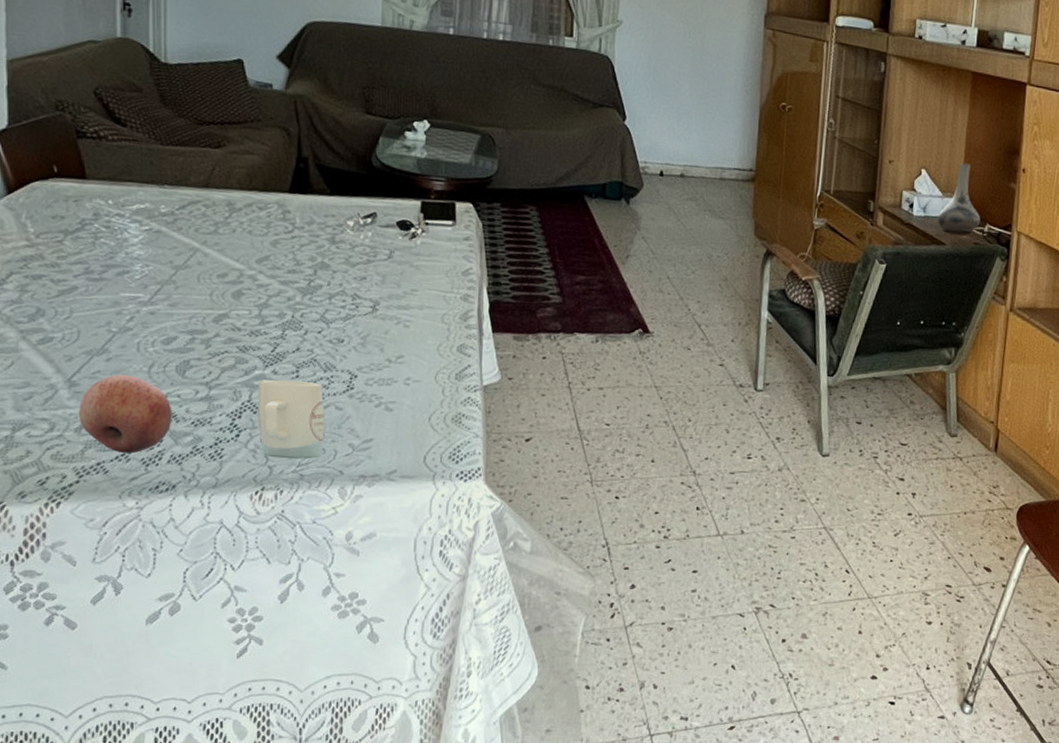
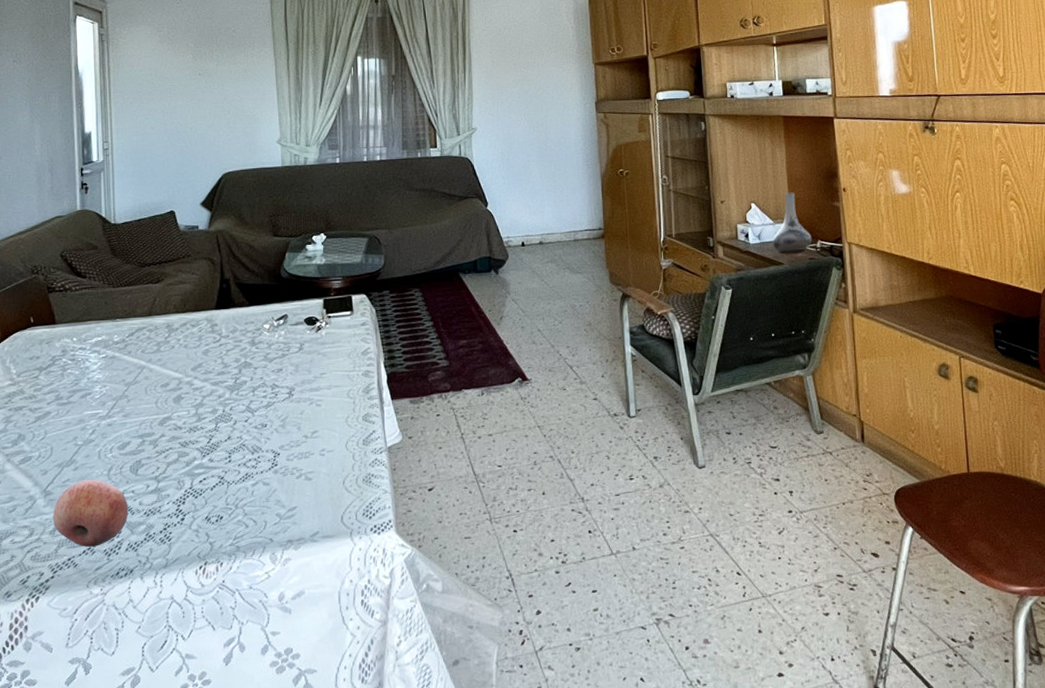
mug: present [258,379,325,459] -> none [198,464,256,535]

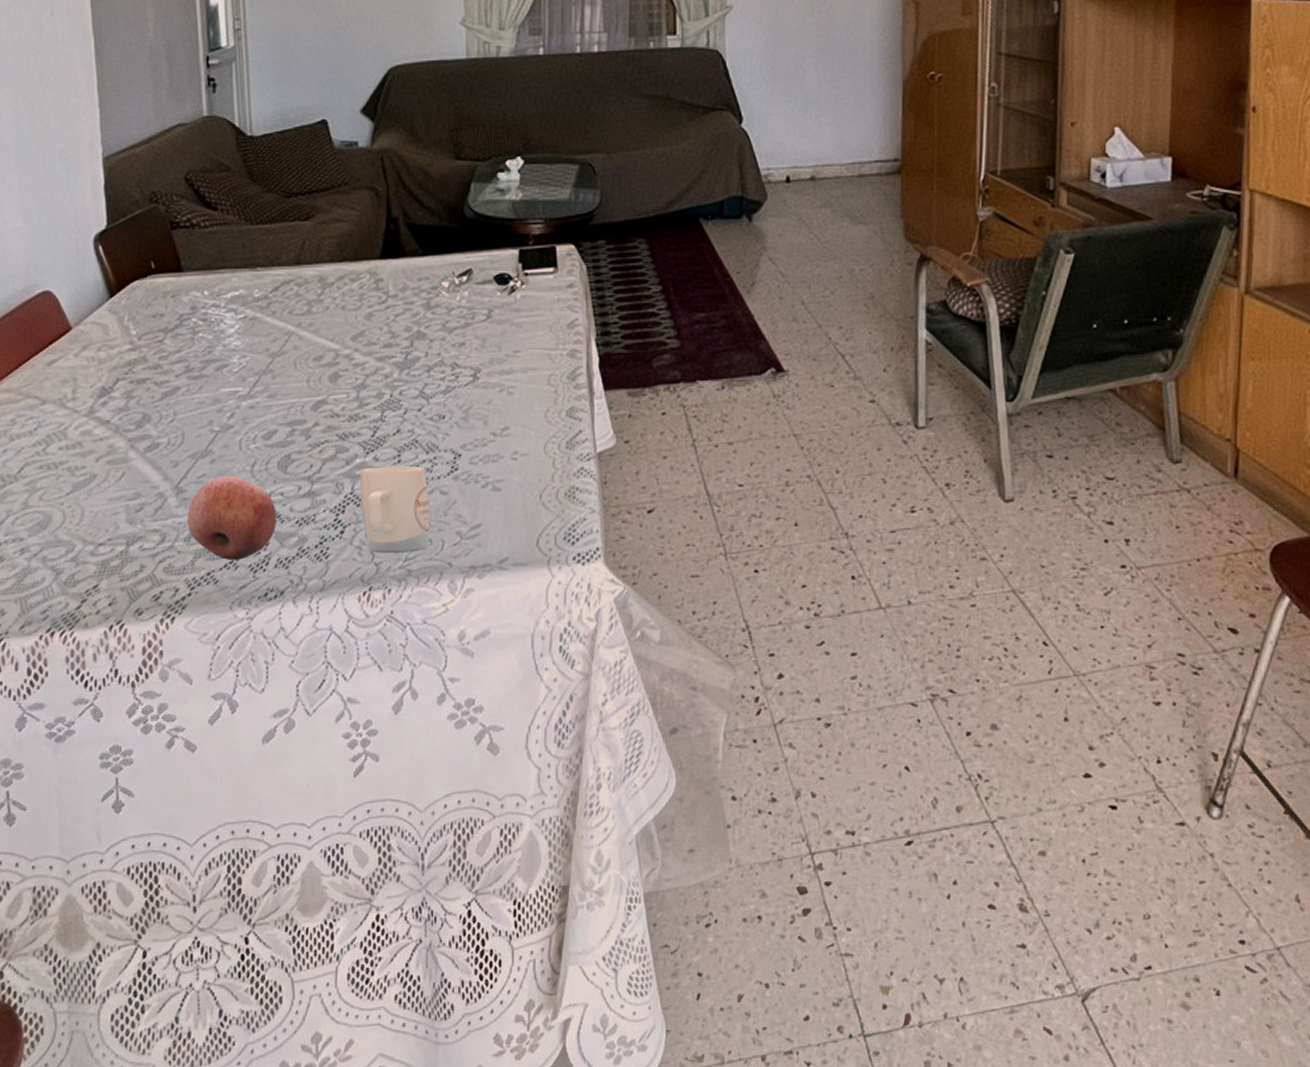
mug: none [198,464,256,535] -> present [360,467,431,554]
decorative vase: present [772,192,812,255] -> none [1139,111,1198,206]

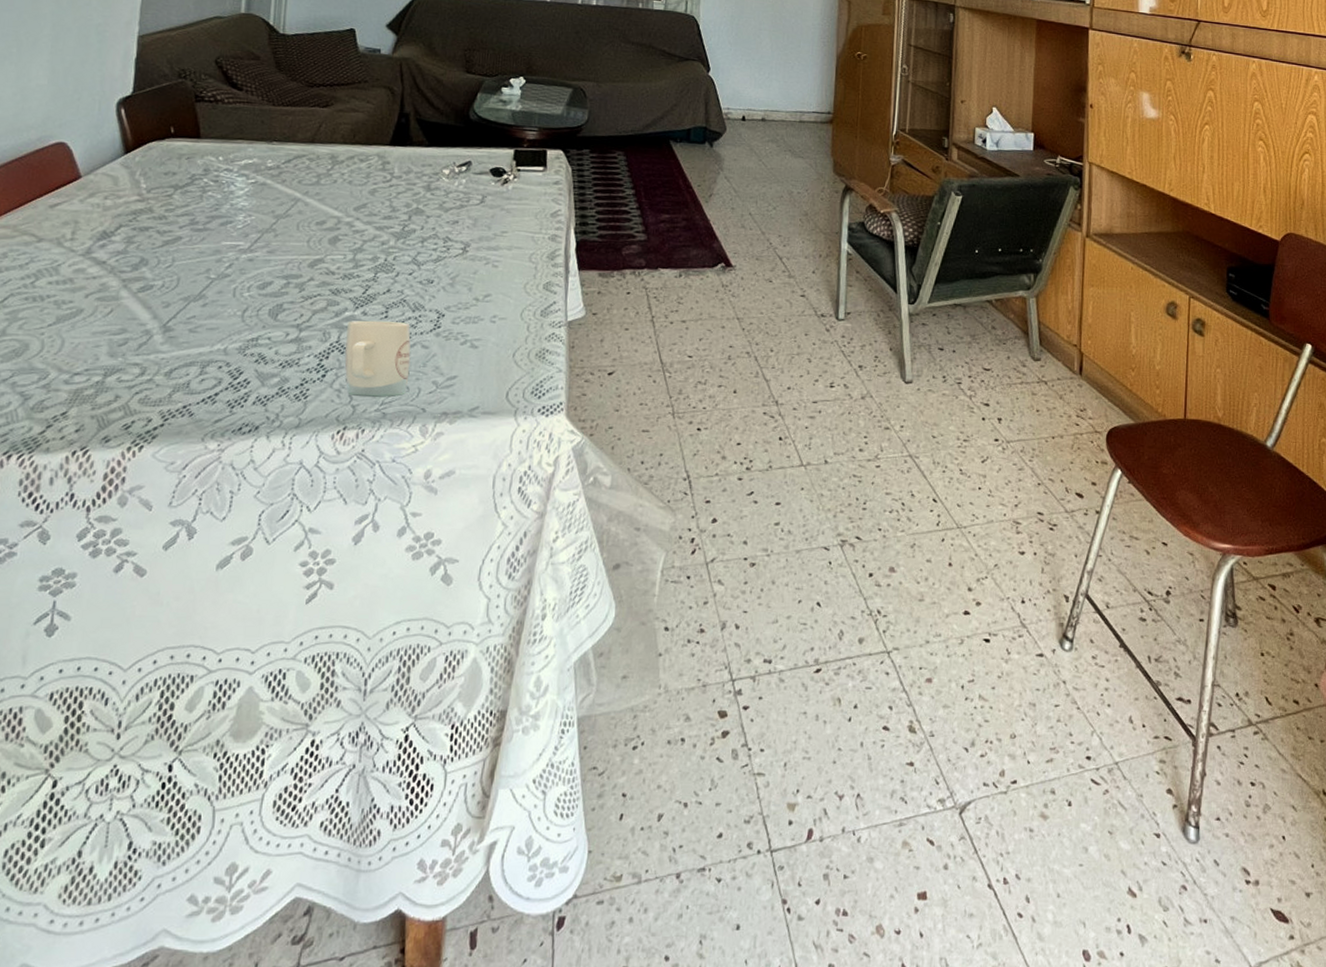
fruit: present [186,475,277,560] -> none [169,318,262,396]

